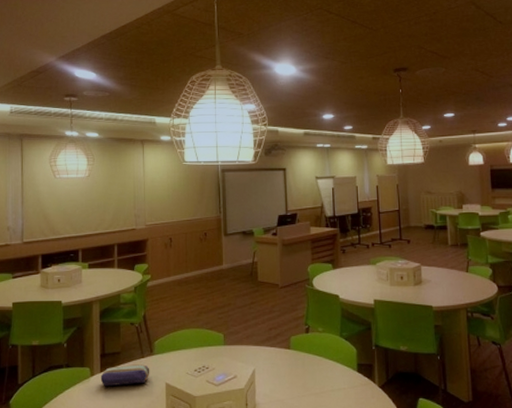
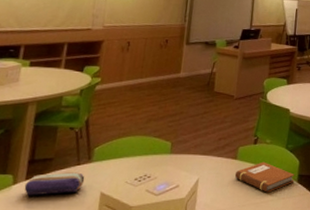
notebook: none [290,351,354,383] -> present [234,161,295,193]

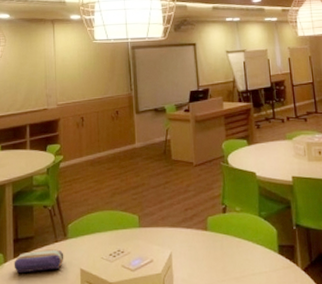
notebook: present [234,161,295,193] -> none [208,232,275,266]

